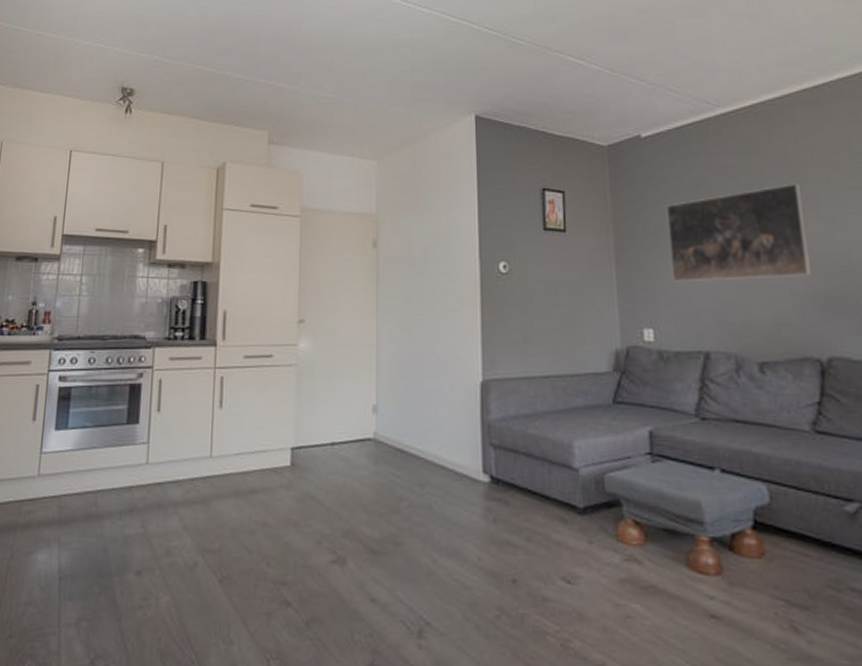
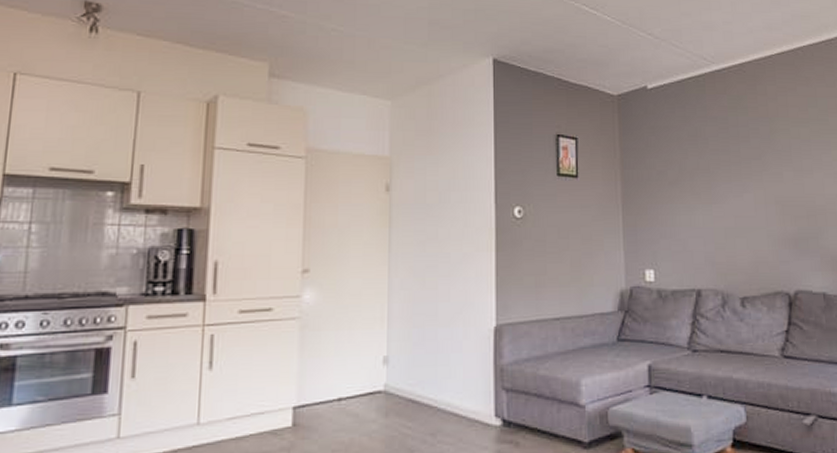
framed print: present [665,183,811,282] -> none [667,136,784,226]

